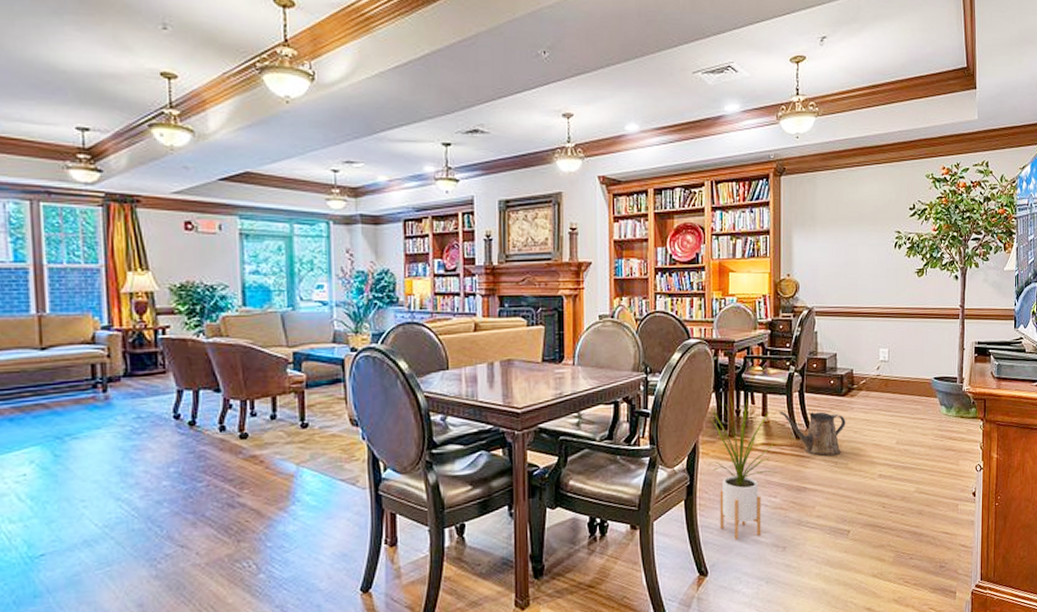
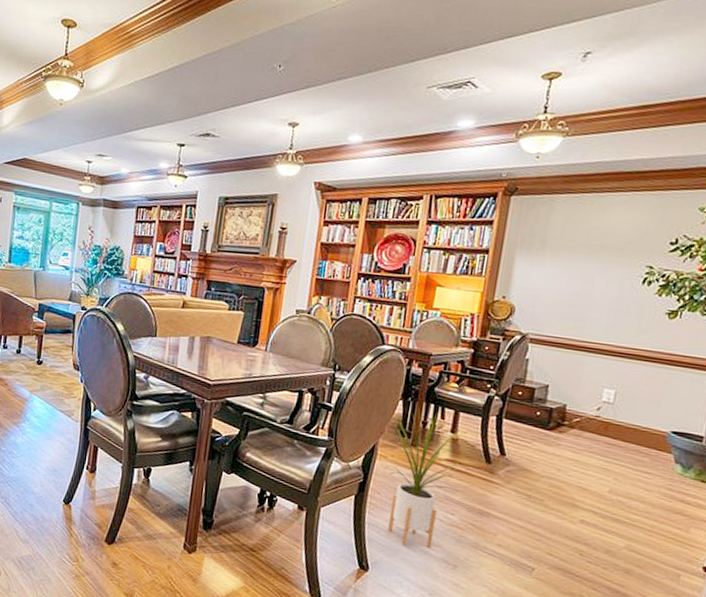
watering can: present [779,411,846,456] -> none [470,432,549,489]

